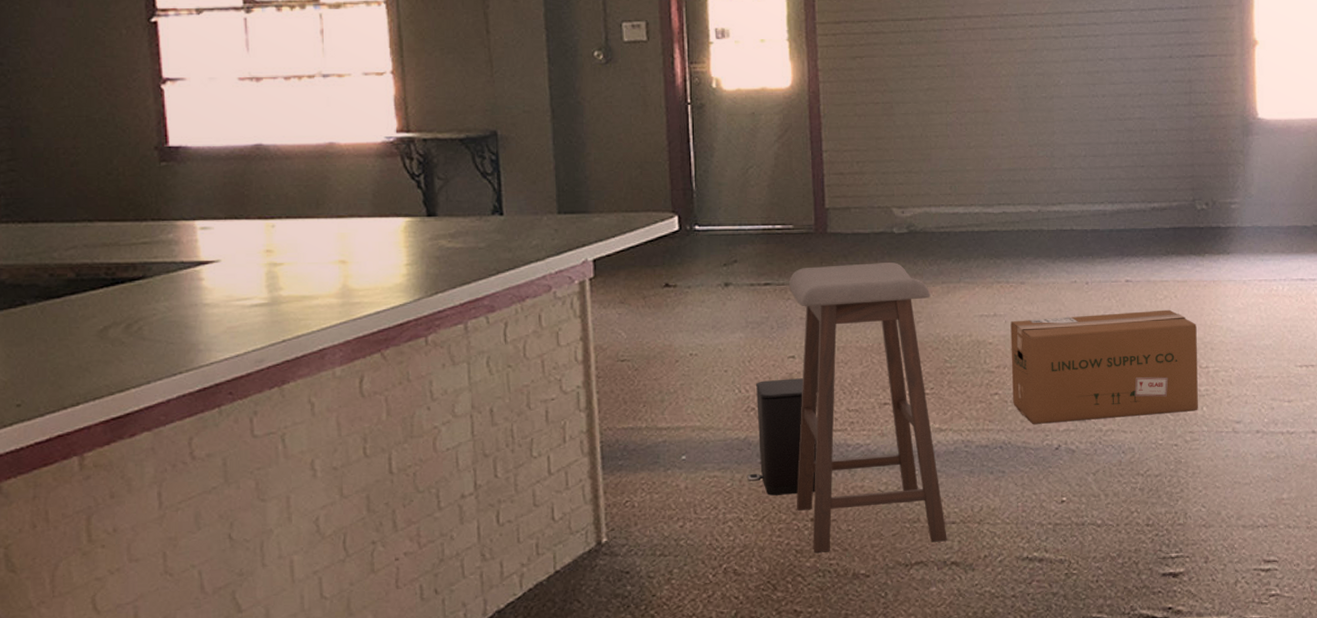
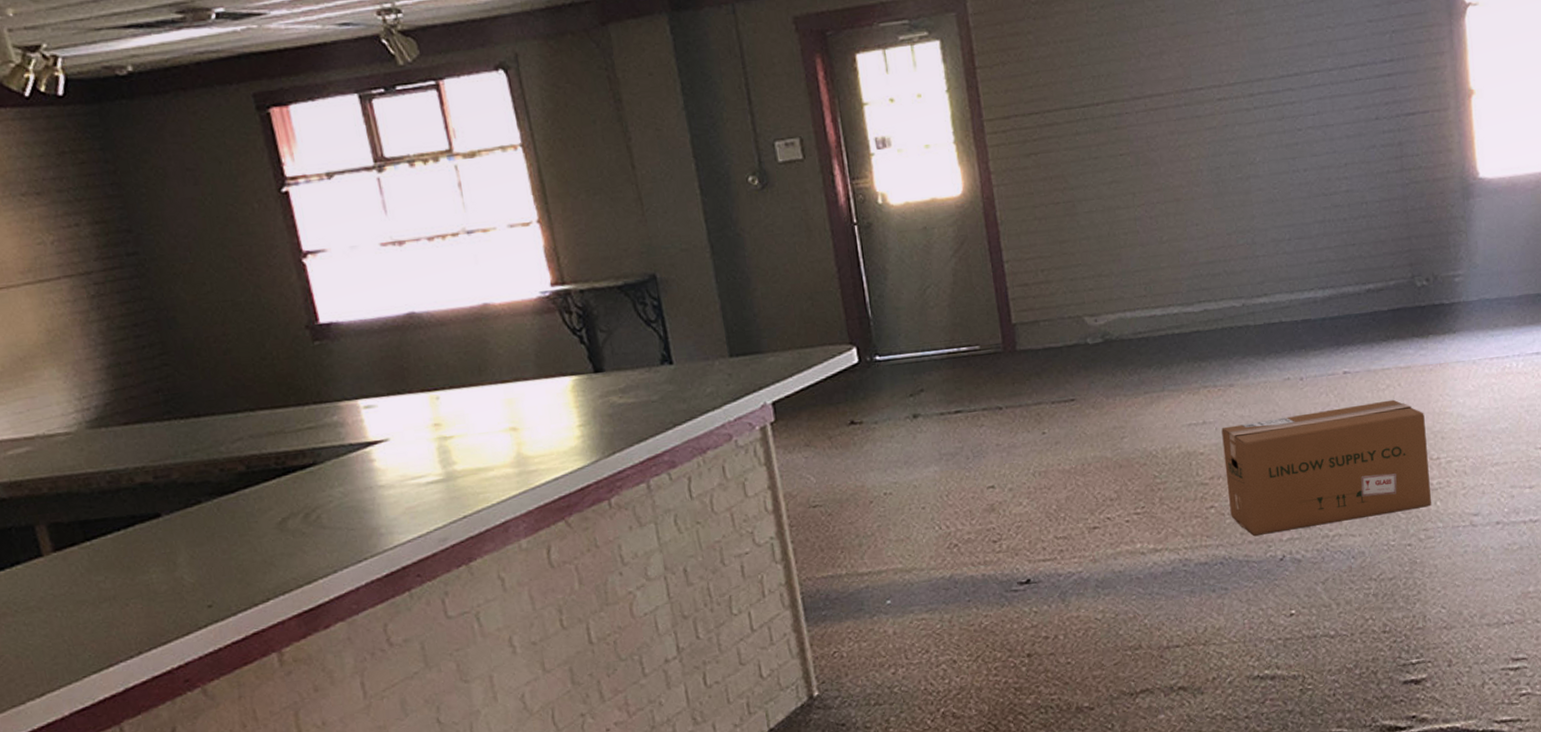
pedal bin: present [746,378,817,496] -> none [955,508,1029,634]
bar stool: present [788,262,947,553] -> none [980,376,1172,689]

